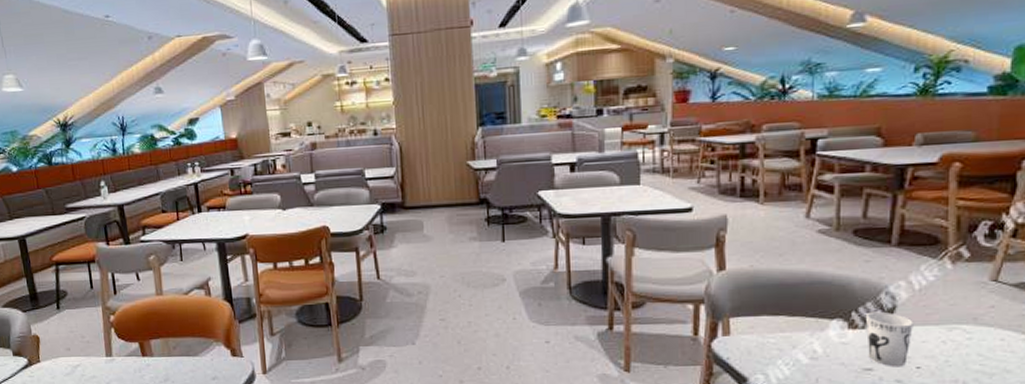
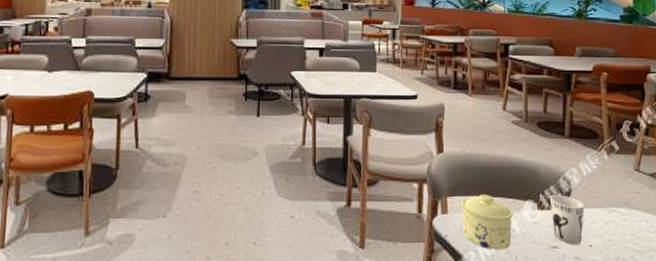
sugar bowl: none [747,313,815,373] -> present [461,194,514,250]

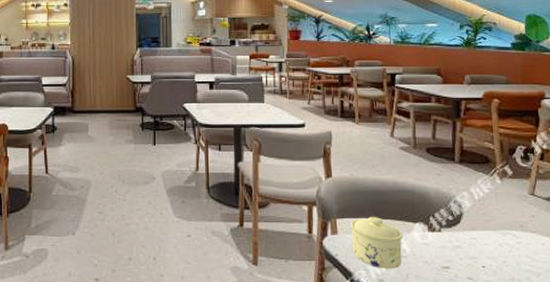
cup: present [549,194,585,244] -> none [440,217,477,265]

